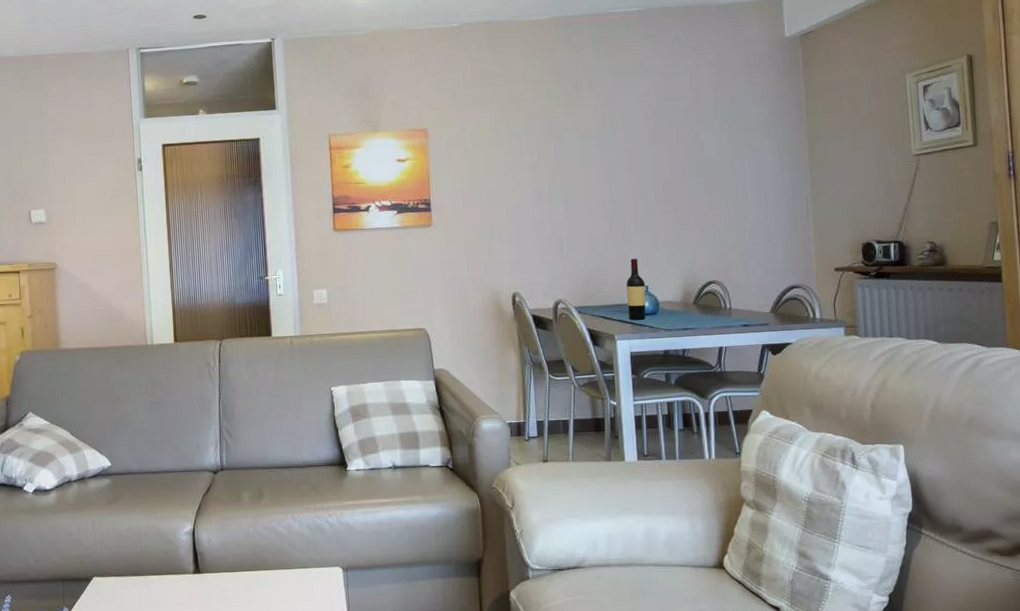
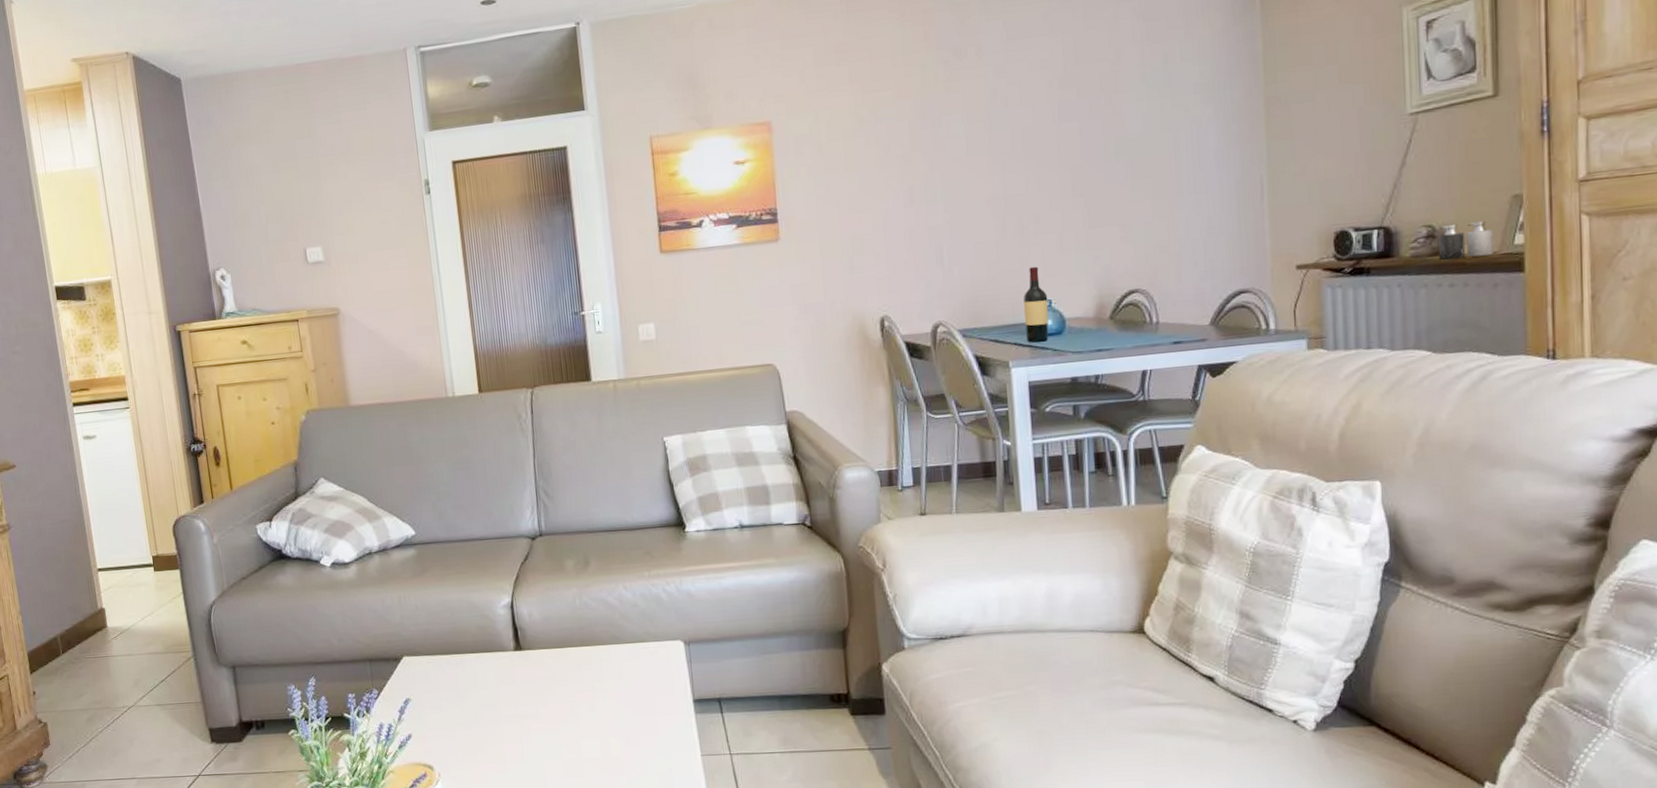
candle: none [938,240,979,270] -> present [1437,220,1494,260]

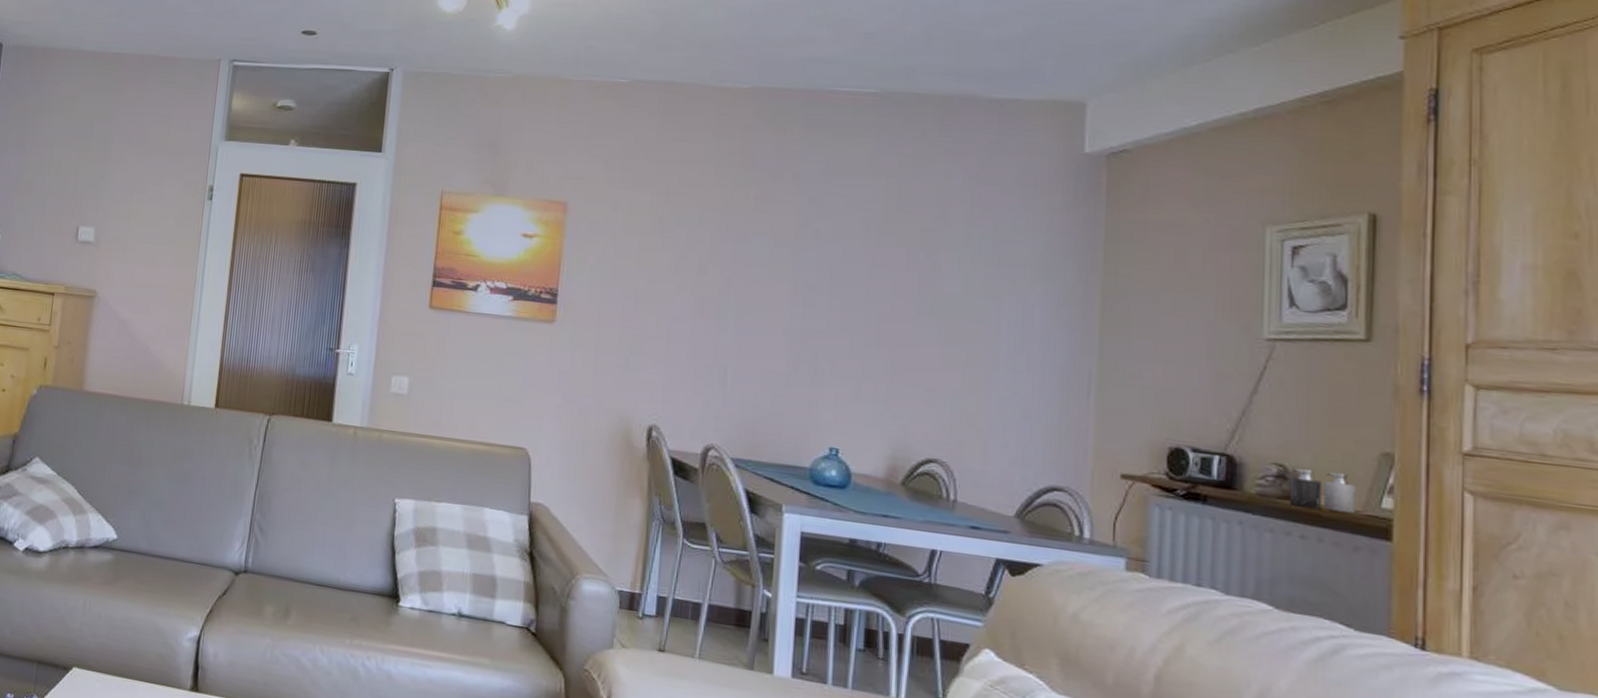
wine bottle: present [1023,266,1049,343] -> none [805,409,835,494]

